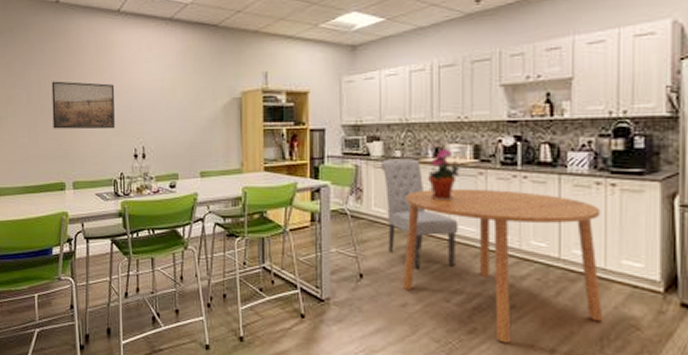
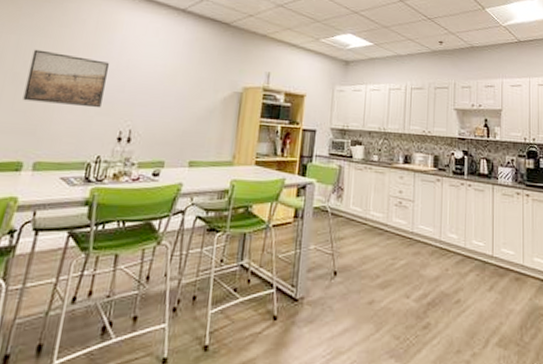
chair: present [380,159,459,269] -> none [360,162,420,266]
dining table: present [403,188,604,343] -> none [371,192,523,337]
potted plant: present [428,148,460,200] -> none [398,156,423,202]

